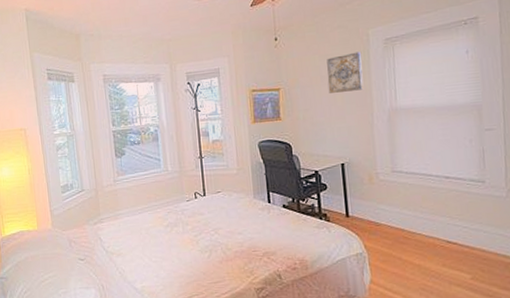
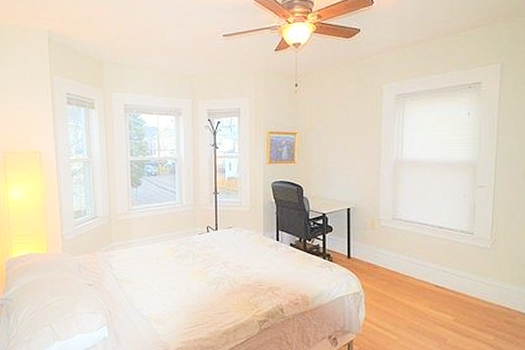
wall art: present [327,51,364,93] -> none [341,104,375,141]

